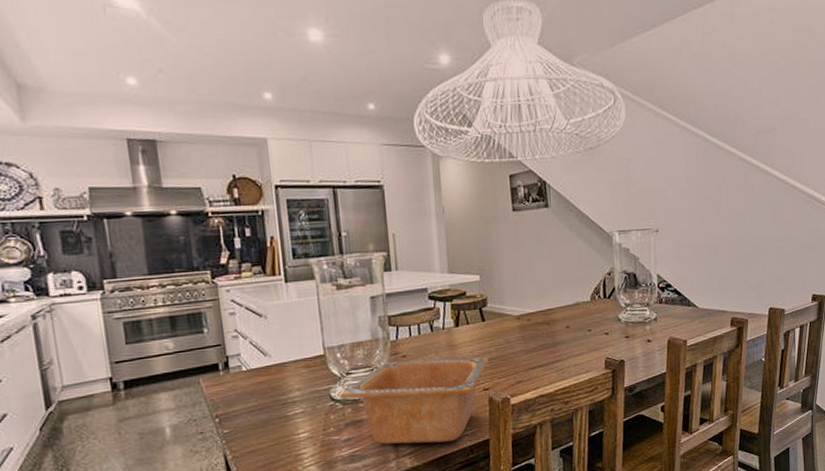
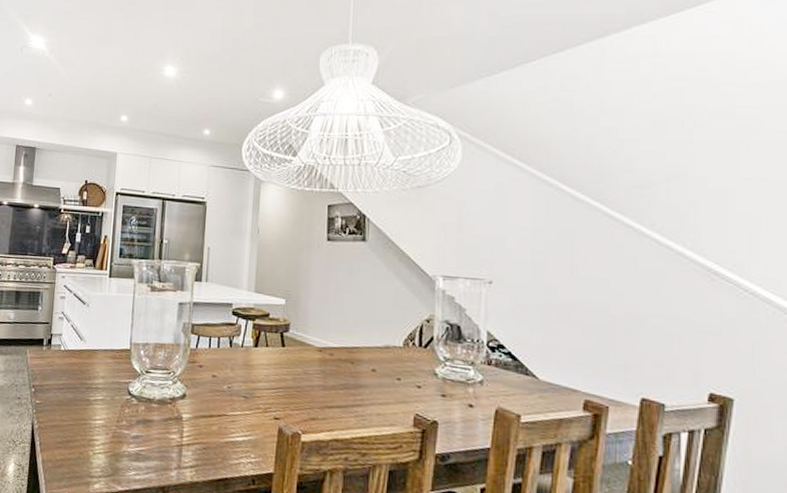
serving bowl: present [340,357,490,444] -> none [137,368,285,465]

